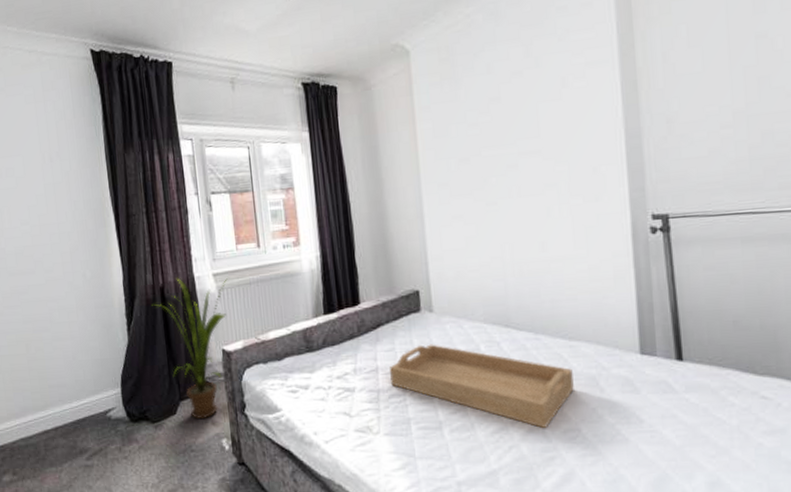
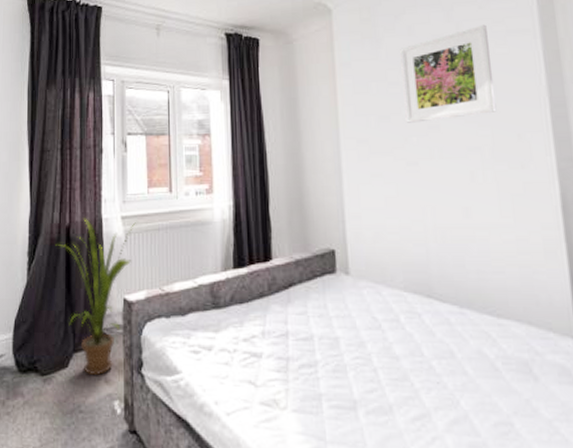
serving tray: present [390,344,574,429] -> none [301,310,505,420]
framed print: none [479,57,574,164] -> present [400,24,497,123]

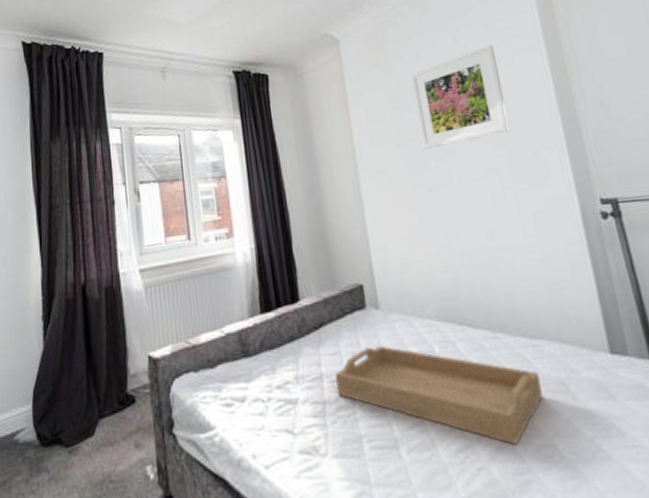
house plant: present [56,217,136,375] -> none [72,274,155,441]
serving tray: none [301,310,505,420] -> present [335,345,543,446]

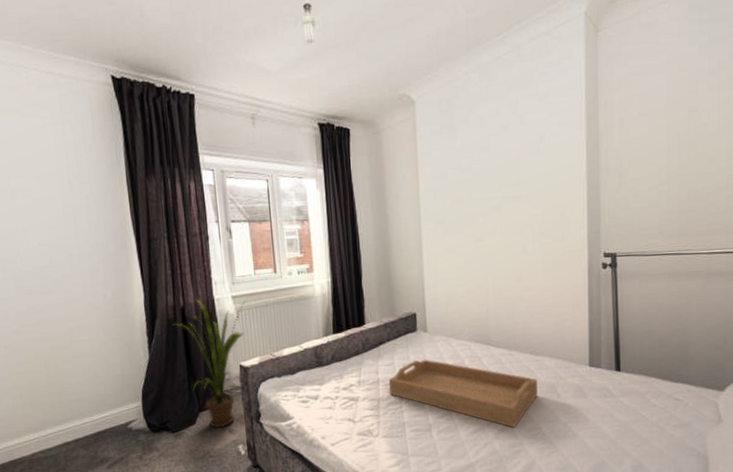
house plant: none [72,274,155,441] -> present [173,299,246,428]
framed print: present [410,44,511,149] -> none [473,117,547,205]

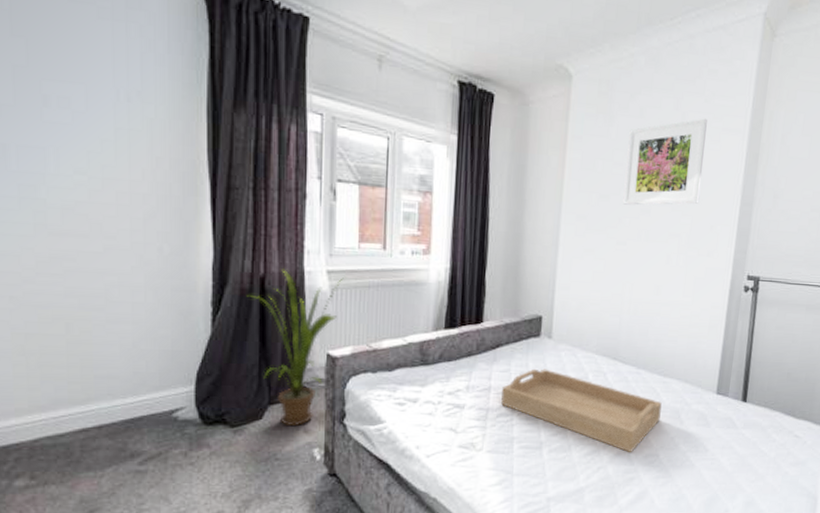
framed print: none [473,117,547,205] -> present [623,118,707,205]

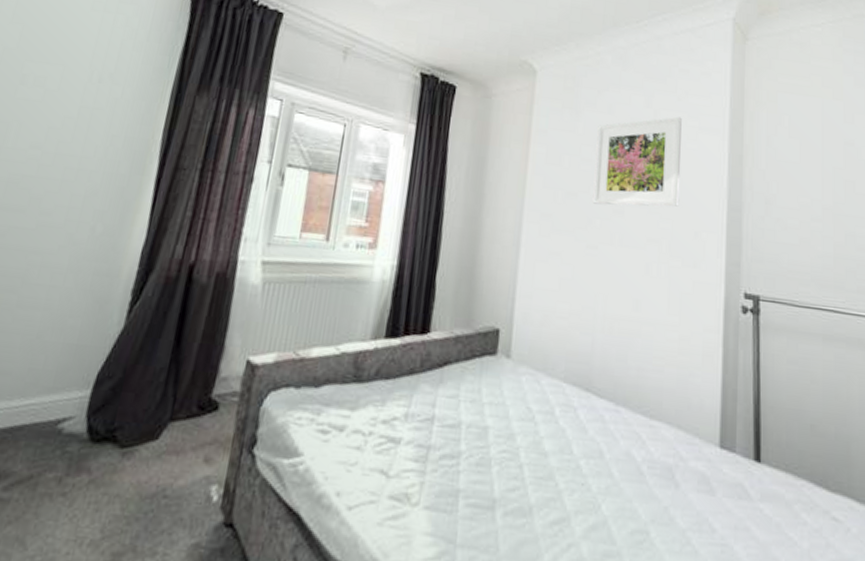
house plant: present [247,268,344,426] -> none [170,256,279,452]
serving tray: present [501,368,662,453] -> none [446,395,649,526]

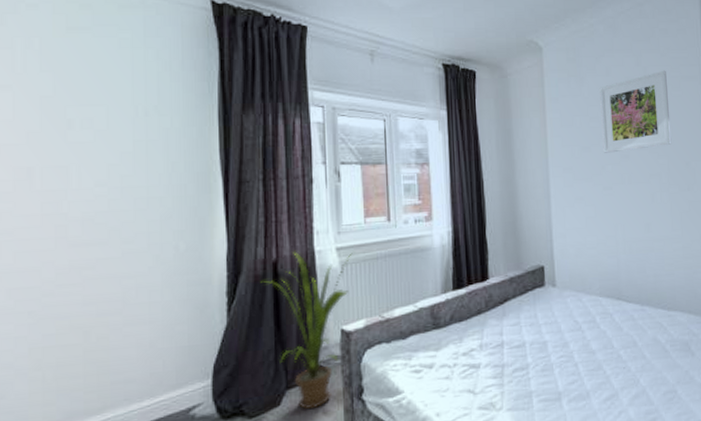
house plant: none [170,256,279,452] -> present [261,251,353,409]

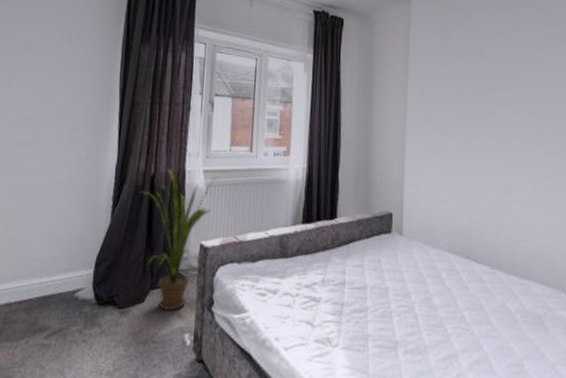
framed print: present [599,70,672,153] -> none [465,27,543,108]

